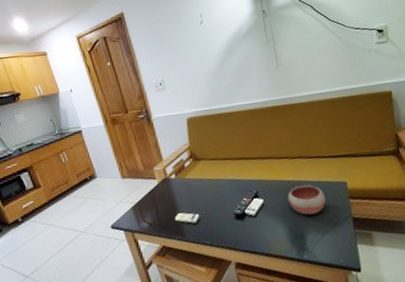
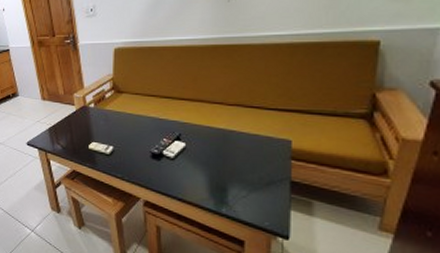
bowl: present [287,185,327,215] -> none [214,136,262,169]

